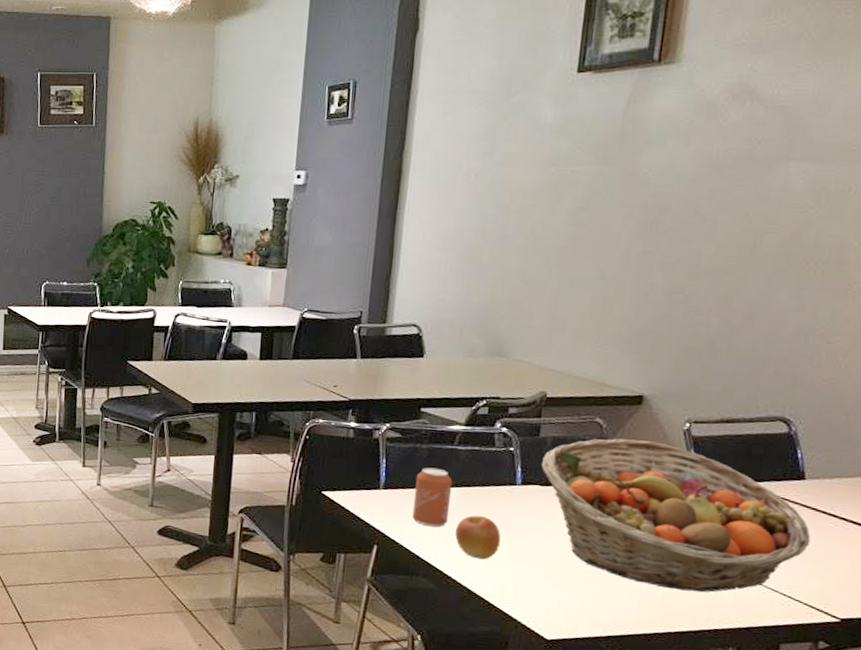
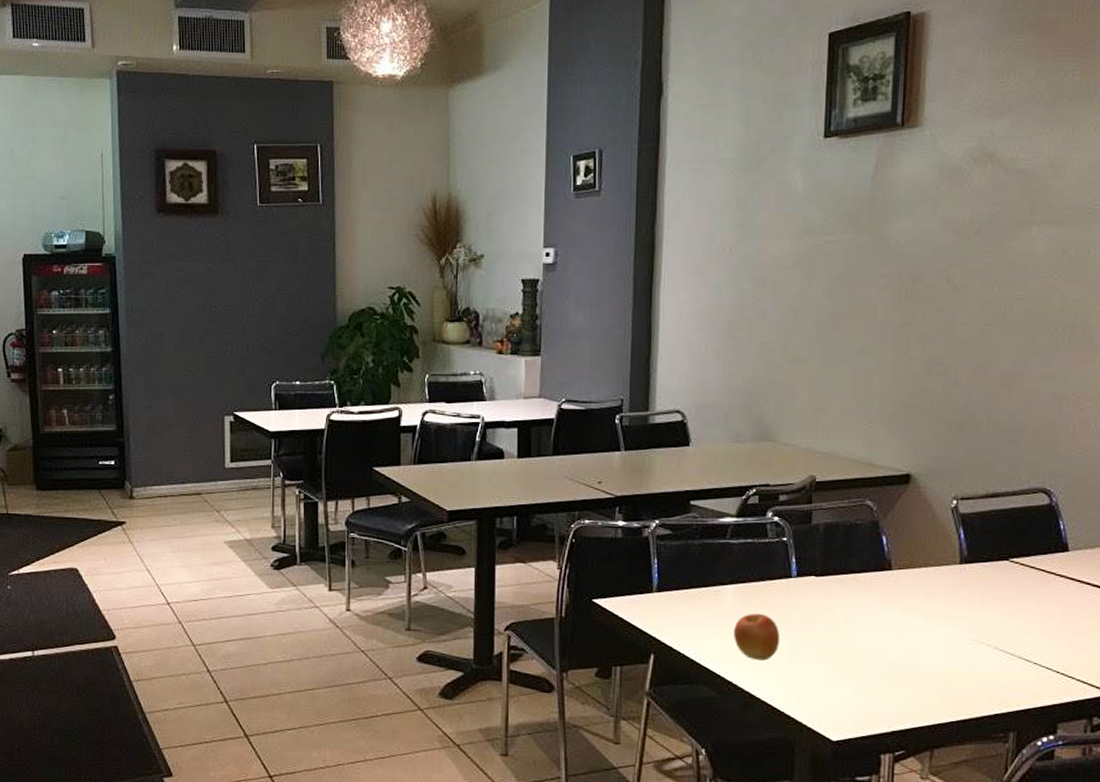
can: present [412,467,453,527] -> none [688,565,728,630]
fruit basket: present [541,438,811,593] -> none [815,521,1078,677]

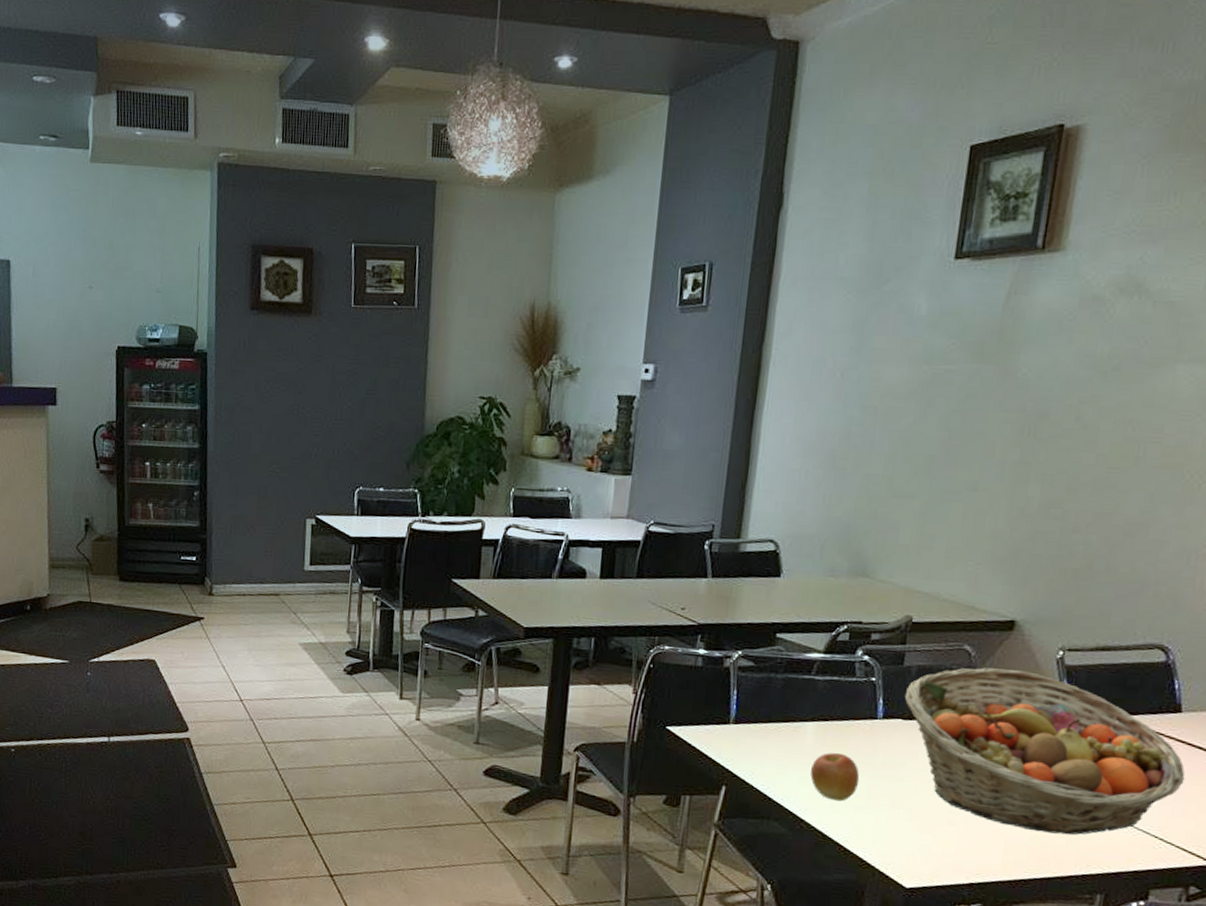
fruit basket: none [815,521,1078,677] -> present [904,667,1186,835]

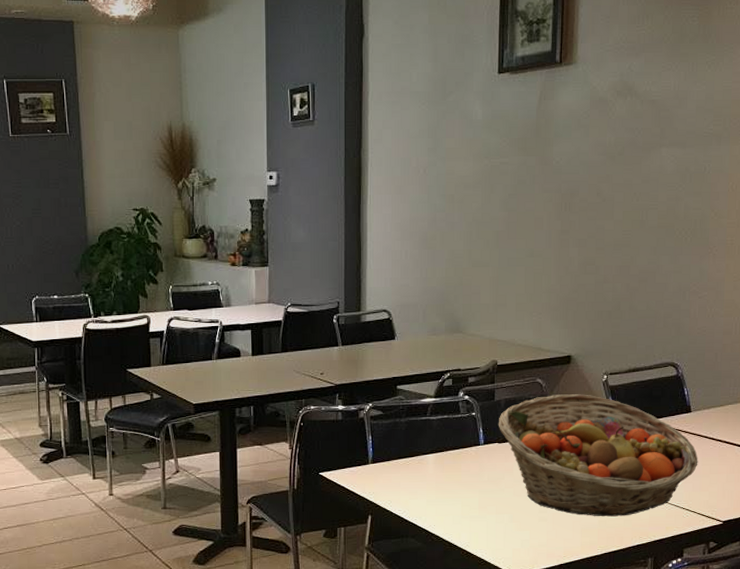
apple: present [810,752,860,801] -> none [435,476,472,515]

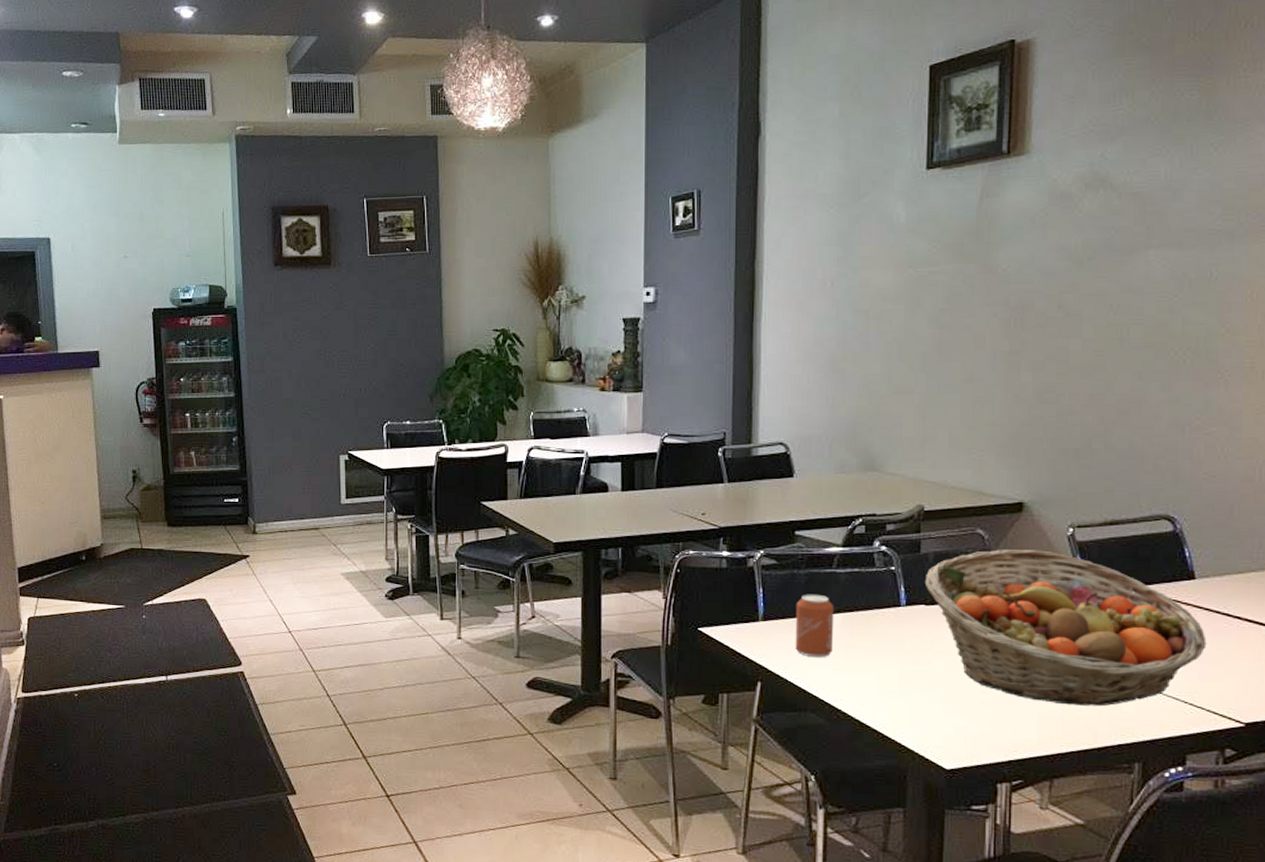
can: none [398,438,429,492] -> present [795,594,835,658]

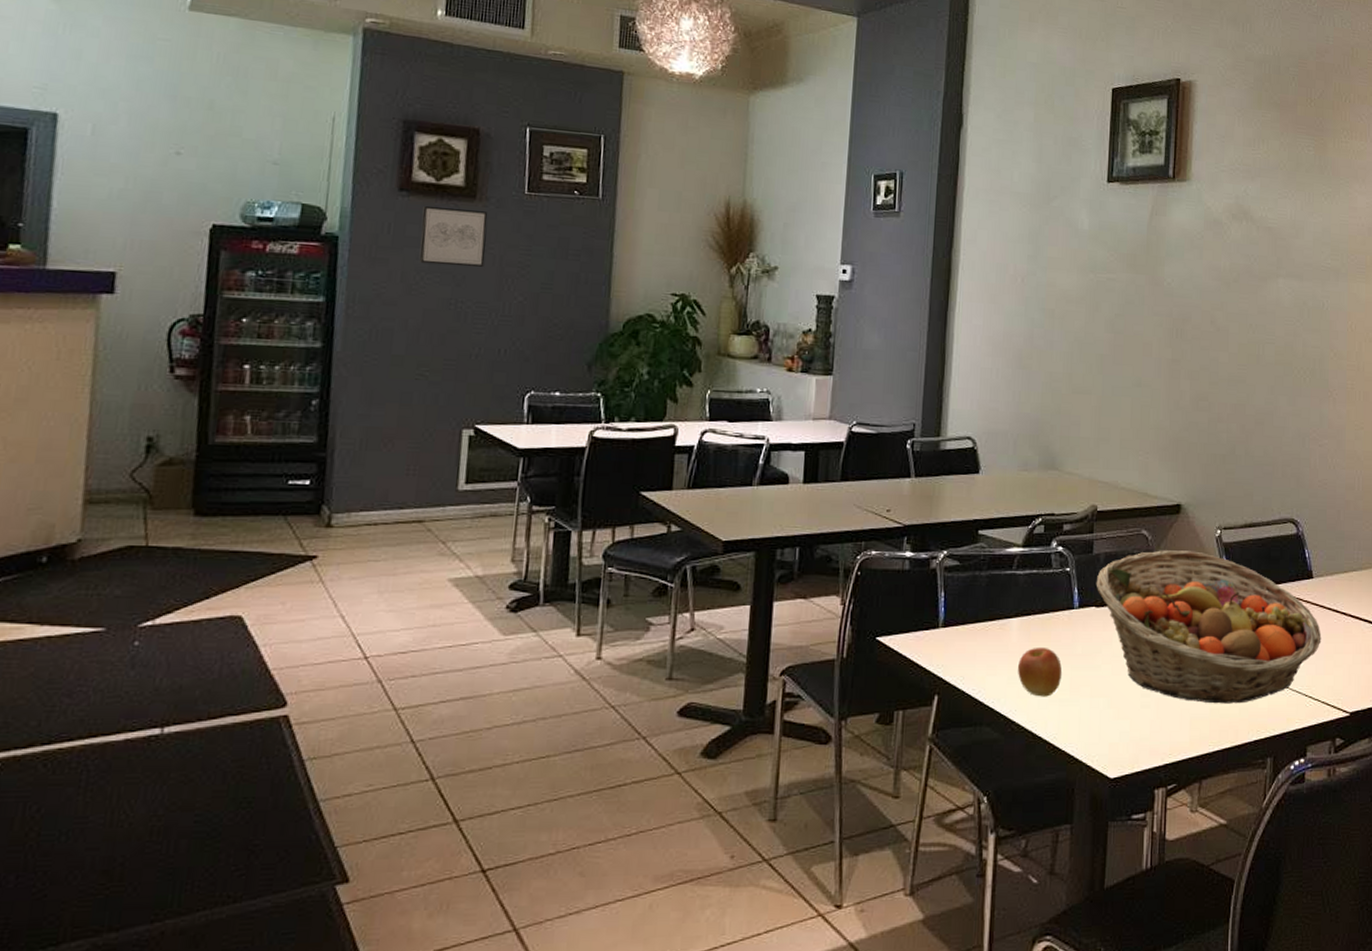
wall art: none [293,275,343,324] -> present [419,205,488,267]
can: present [795,594,835,658] -> none [973,597,1013,666]
apple: none [842,641,890,689] -> present [1018,647,1063,697]

